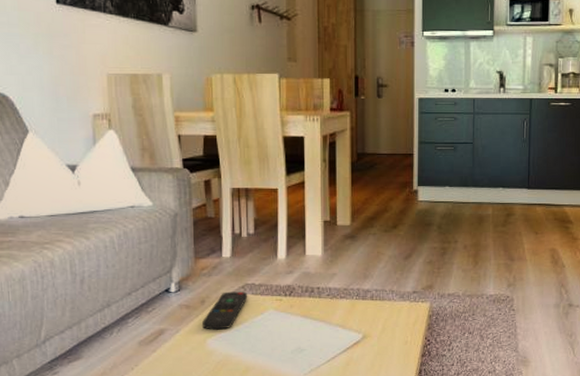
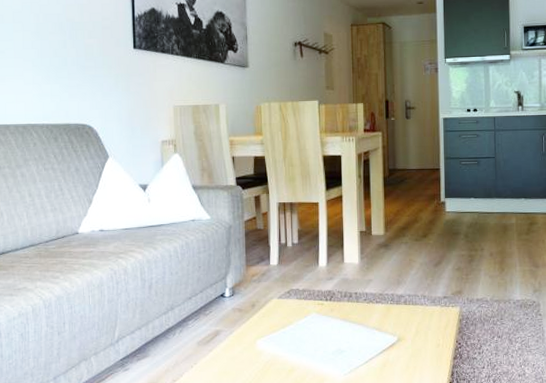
remote control: present [202,291,248,330] -> none [253,296,293,332]

